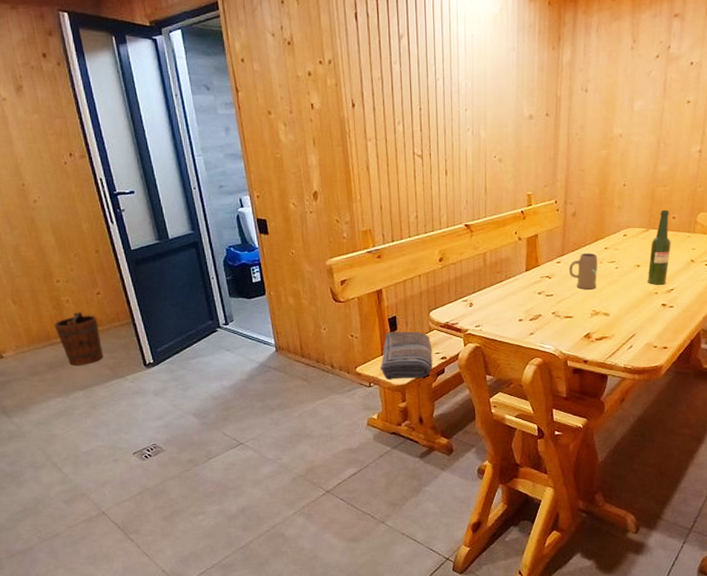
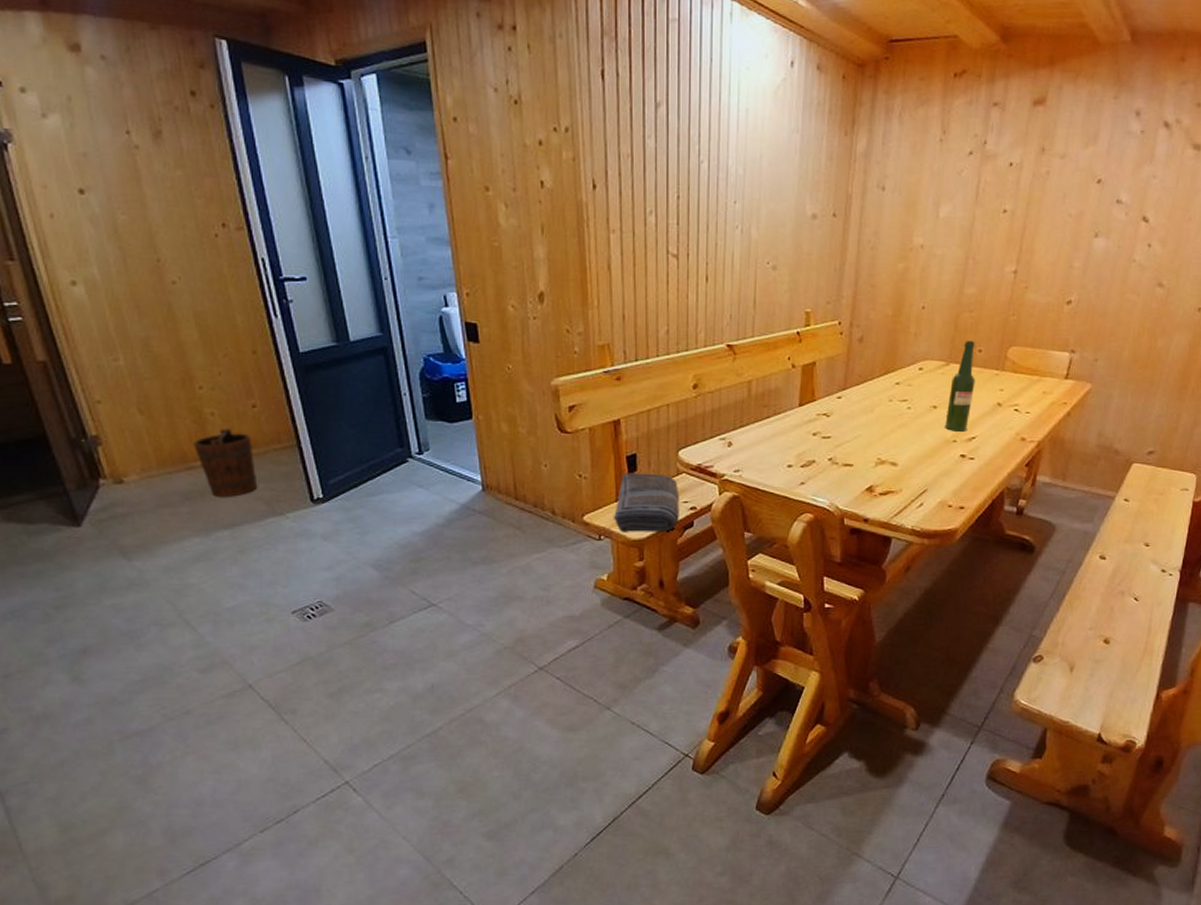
beer mug: present [568,252,598,290] -> none [851,387,887,433]

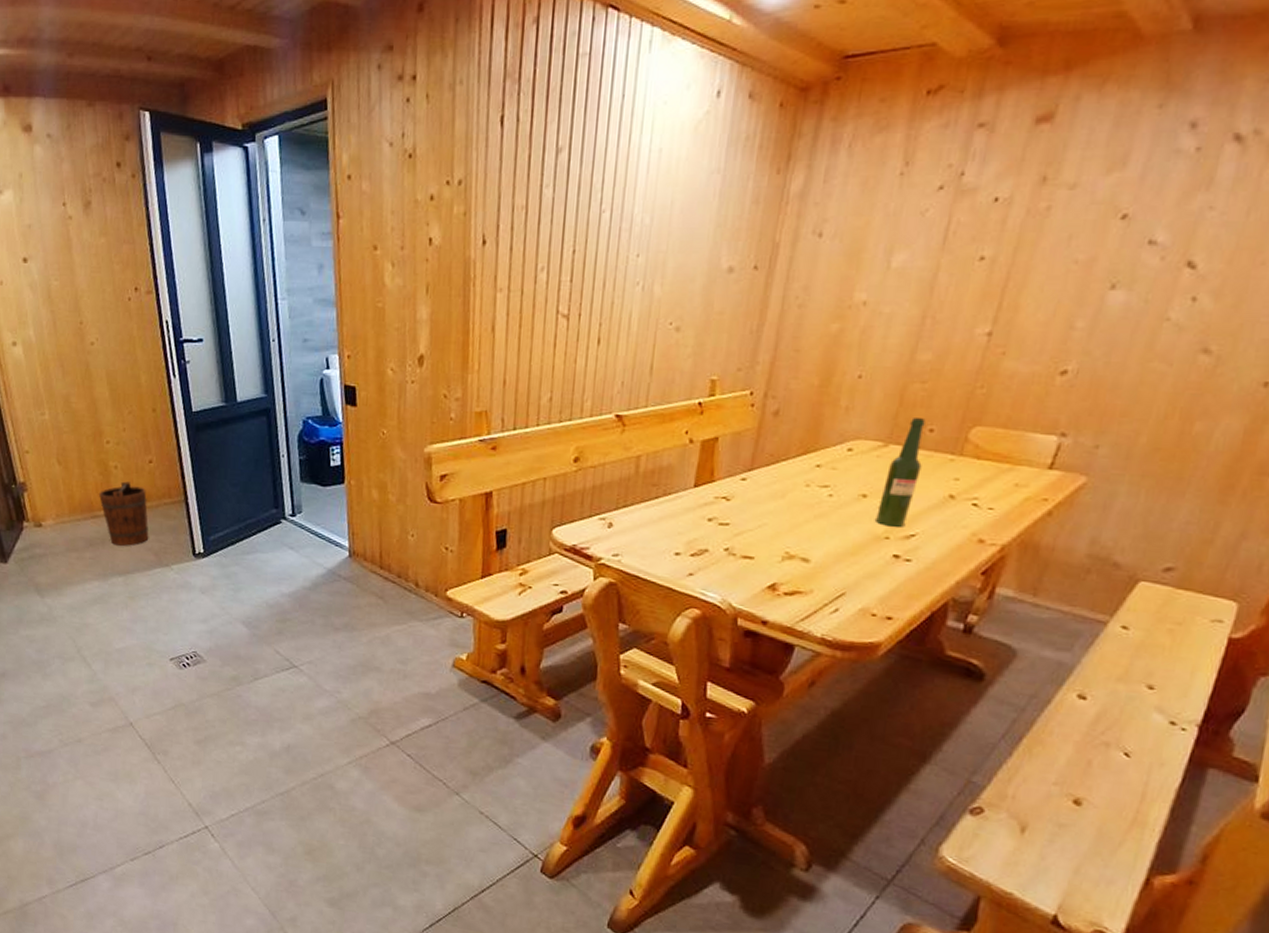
towel: present [614,473,680,533] -> none [478,549,550,615]

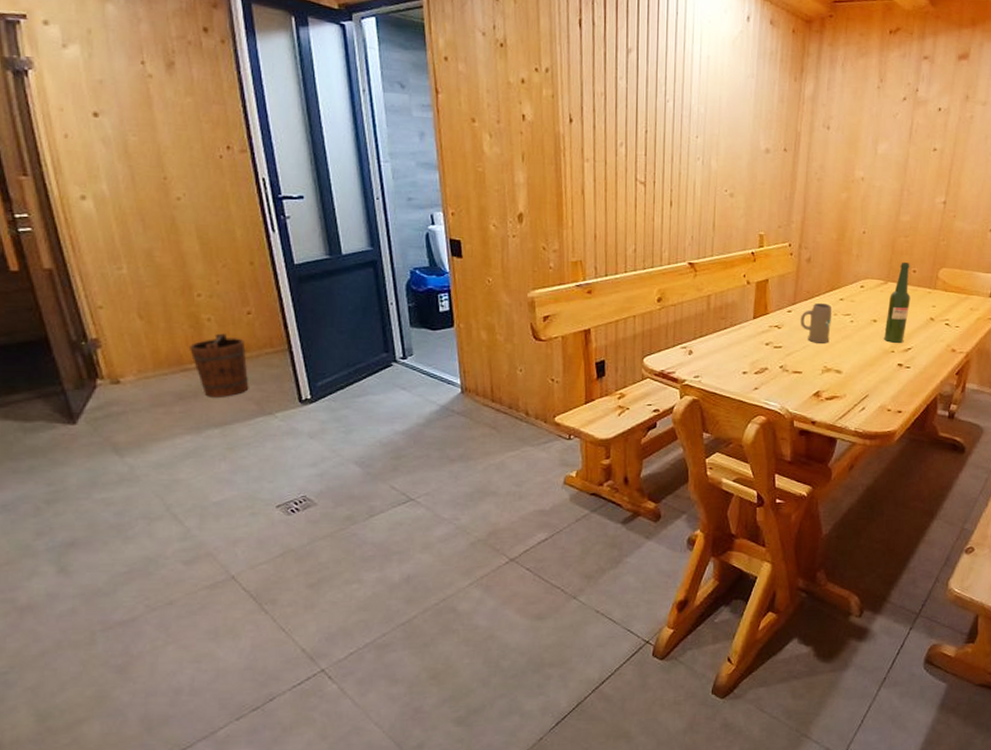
beer mug: none [756,469,804,523] -> present [800,302,832,343]

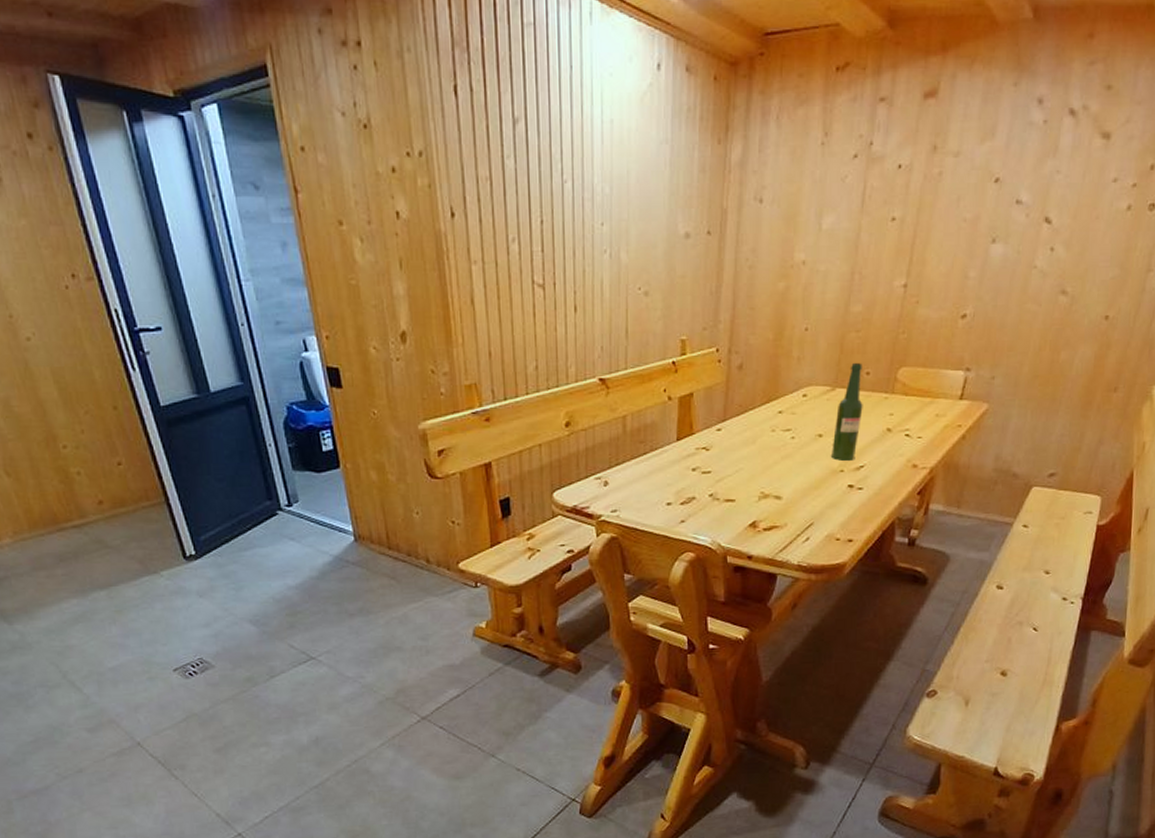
wooden bucket: present [190,333,249,397] -> none [63,487,130,558]
beer mug: present [800,302,832,343] -> none [731,417,770,466]

